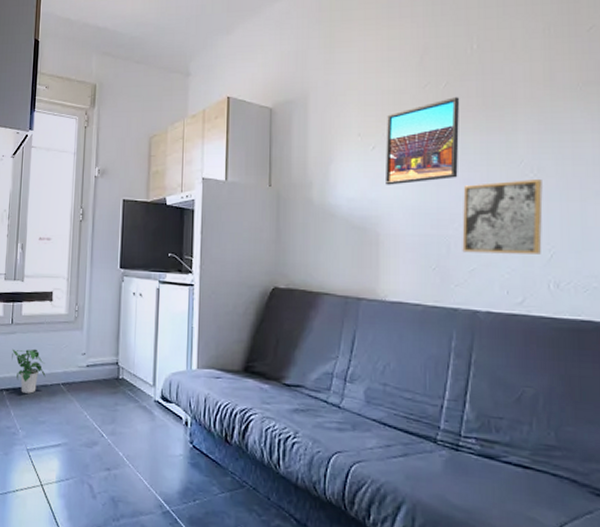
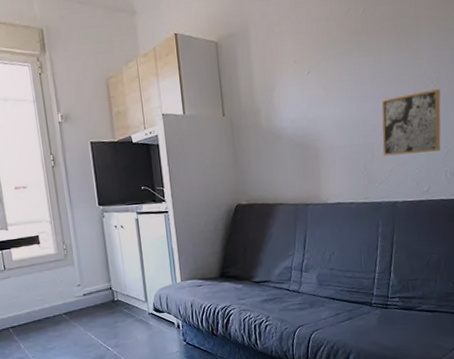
potted plant: present [12,349,46,394] -> none [10,288,47,328]
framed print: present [386,97,460,185] -> none [317,21,377,106]

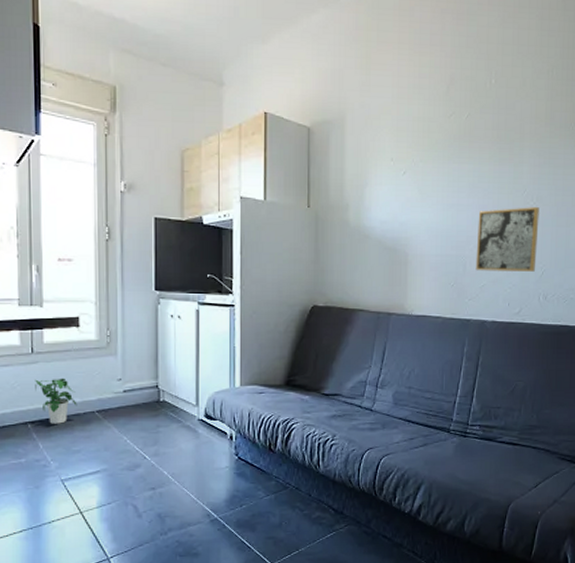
potted plant: none [10,288,47,328] -> present [35,378,77,424]

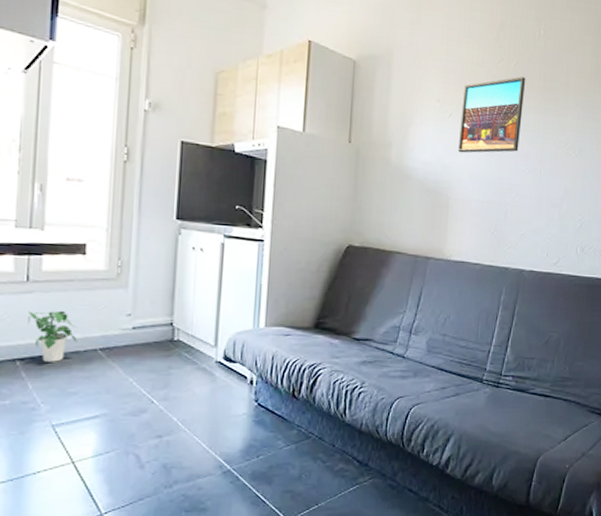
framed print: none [414,128,479,209] -> present [458,77,526,153]
wall art: present [475,207,539,272] -> none [516,159,581,223]

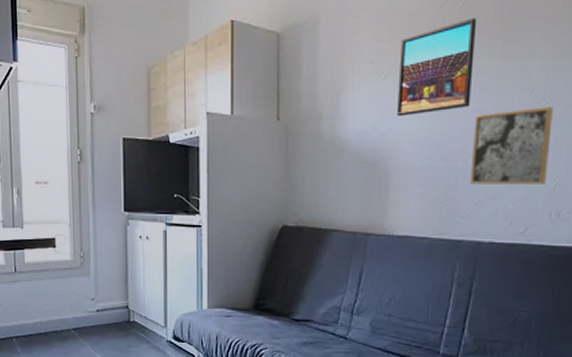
potted plant: present [28,310,78,362] -> none [18,296,55,340]
wall art: none [516,159,581,223] -> present [470,107,553,185]

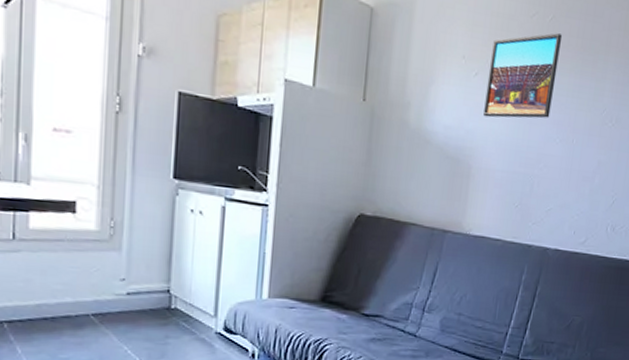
wall art: present [470,107,553,185] -> none [543,126,618,200]

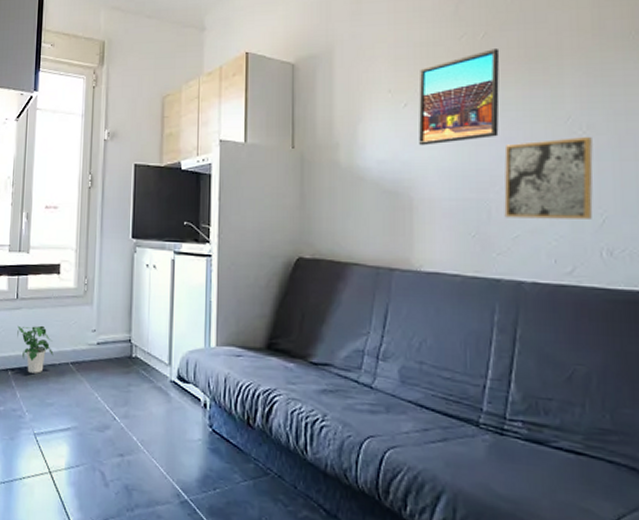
potted plant: none [15,271,68,326] -> present [17,325,54,374]
wall art: none [543,126,618,200] -> present [504,137,593,219]

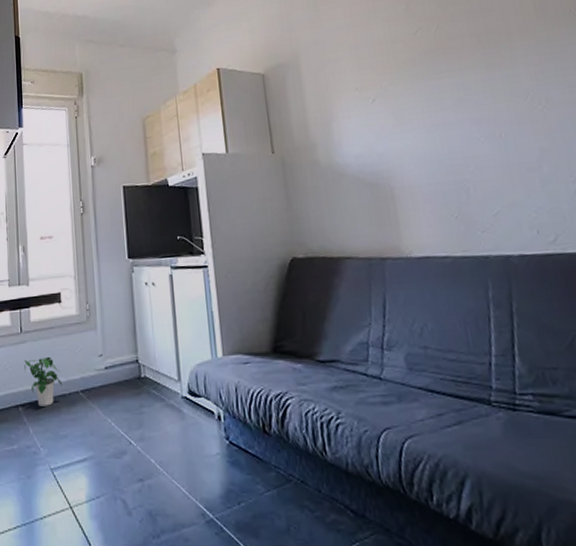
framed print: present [419,49,500,146] -> none [382,39,465,137]
wall art: present [504,137,593,219] -> none [472,110,565,196]

